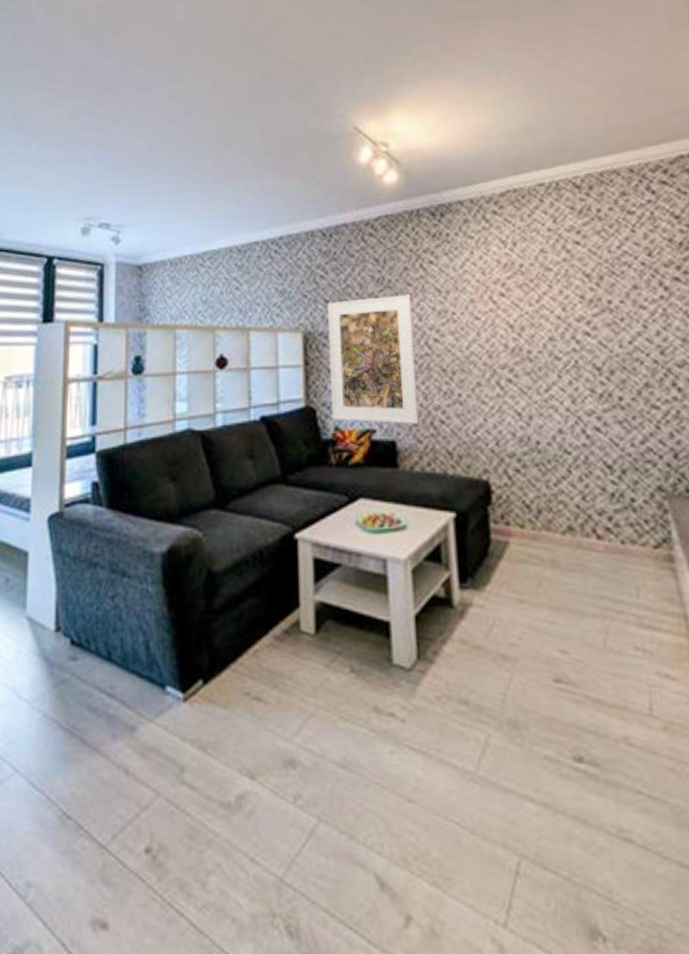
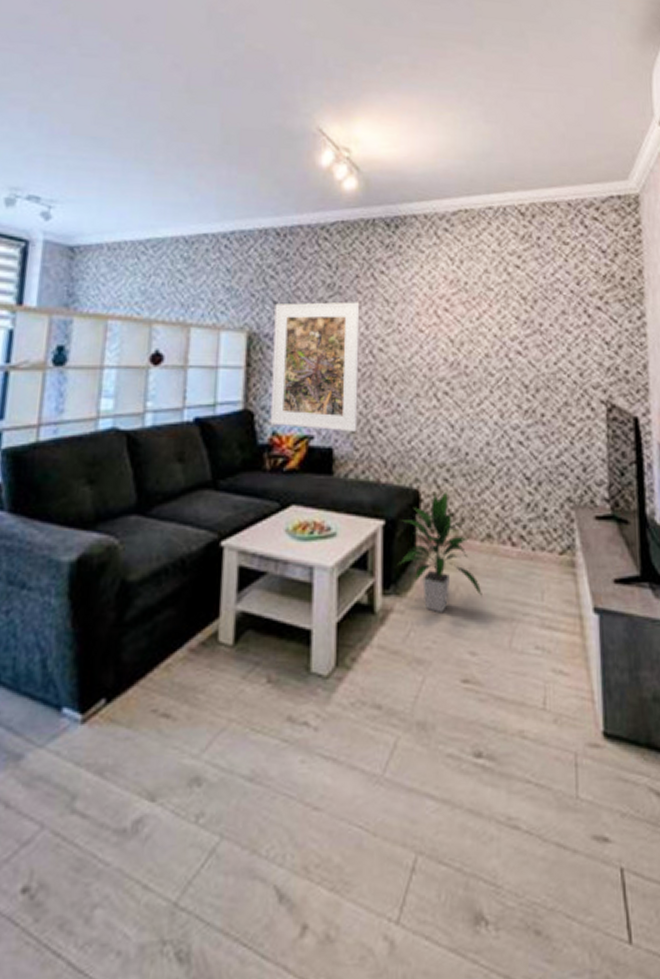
indoor plant: none [472,481,568,609] -> present [397,490,482,614]

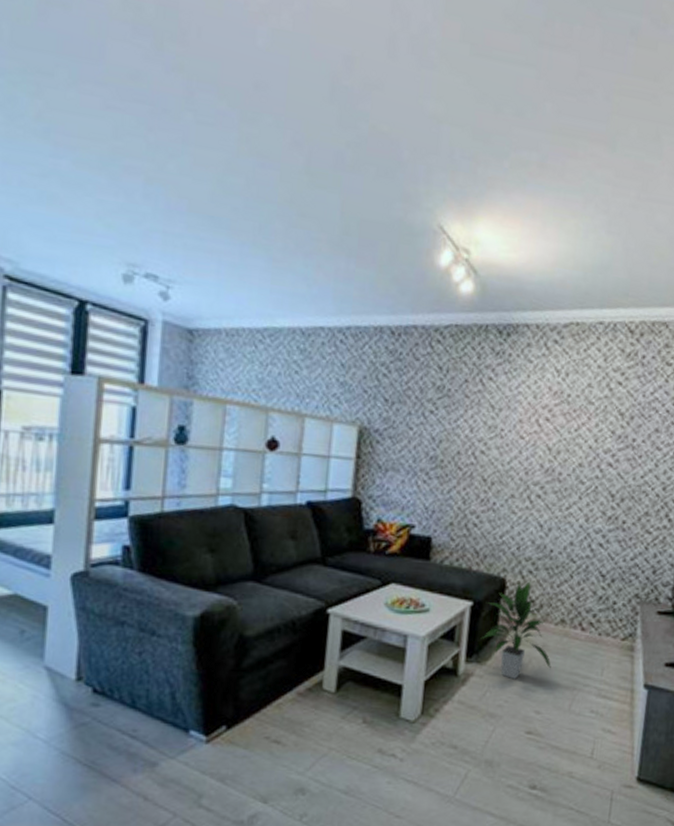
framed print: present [270,302,360,432] -> none [376,401,467,525]

